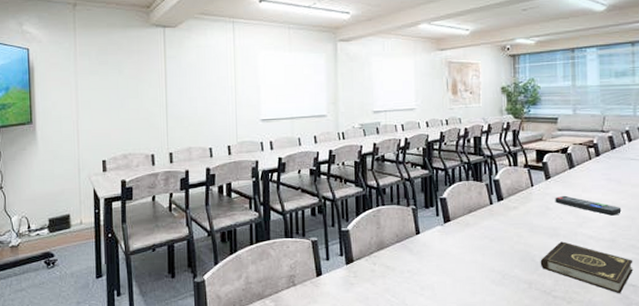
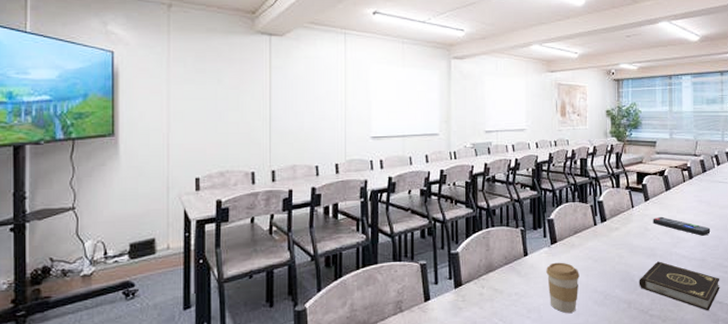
coffee cup: none [439,241,475,291] -> present [546,262,579,313]

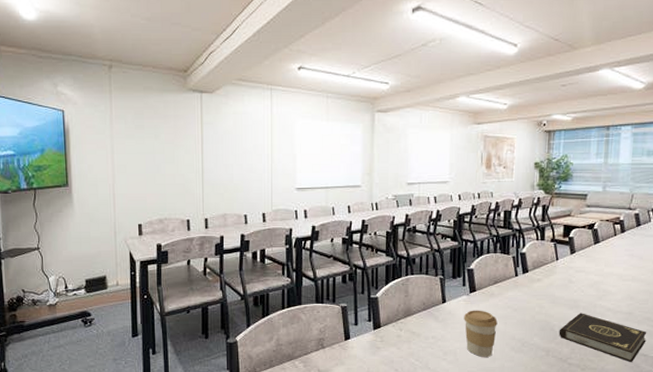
remote control: present [653,216,711,236] -> none [578,269,641,290]

